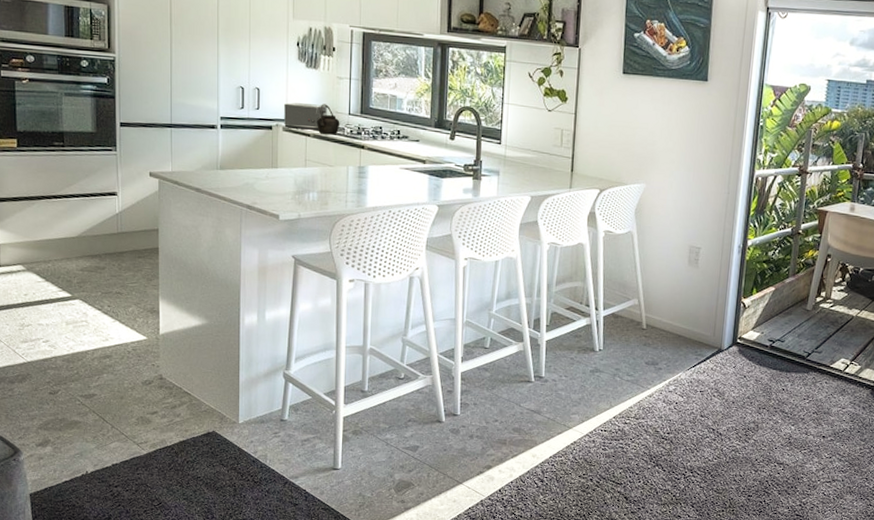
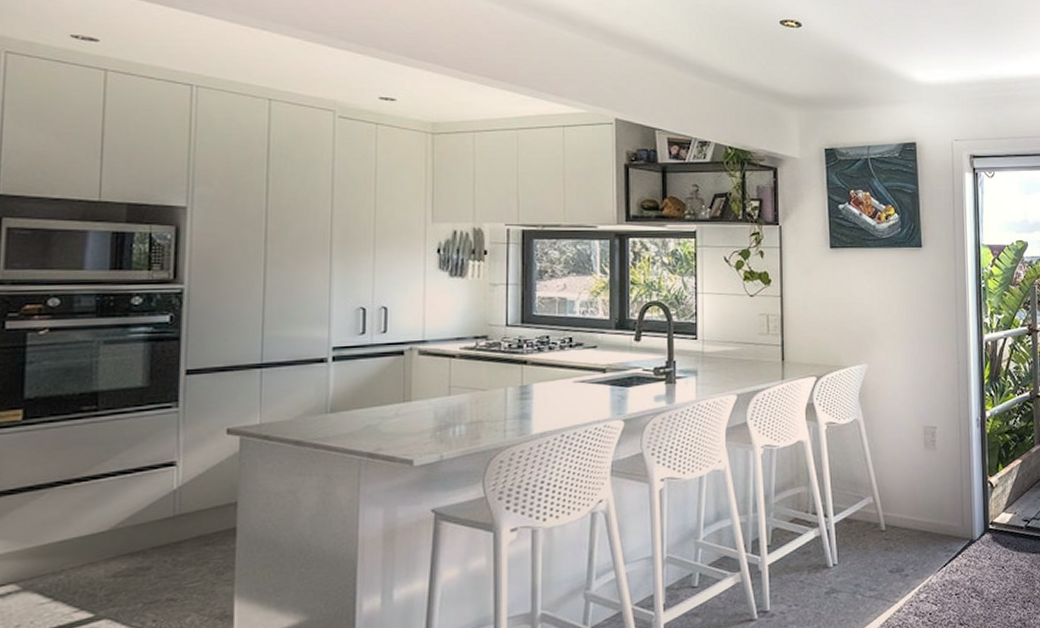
toaster: present [283,102,327,130] -> none [419,318,478,351]
kettle: present [316,104,340,135] -> none [463,317,495,353]

